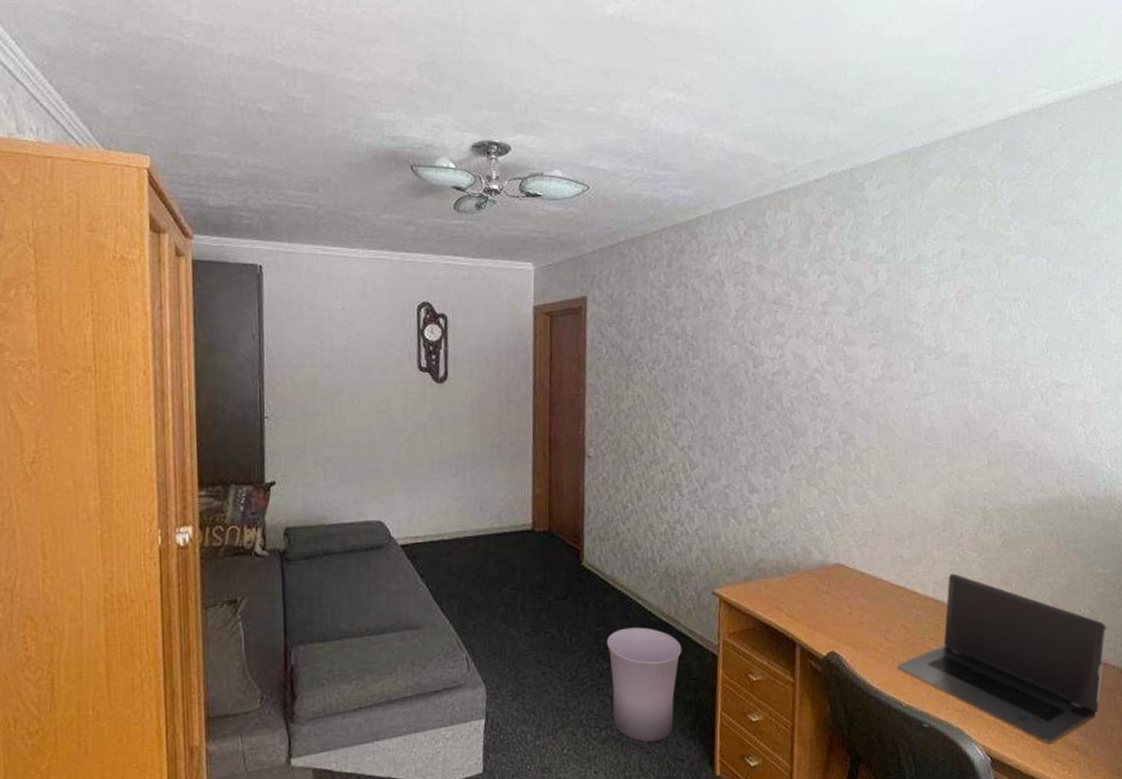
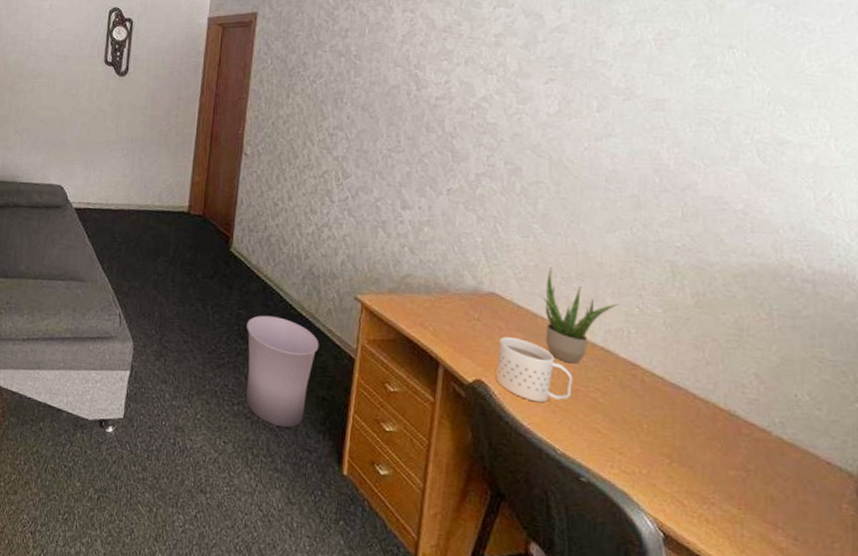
mug: none [846,604,911,663] -> present [495,337,573,403]
potted plant: none [882,529,943,619] -> present [543,267,619,364]
laptop computer: present [898,573,1107,745] -> none [554,325,832,538]

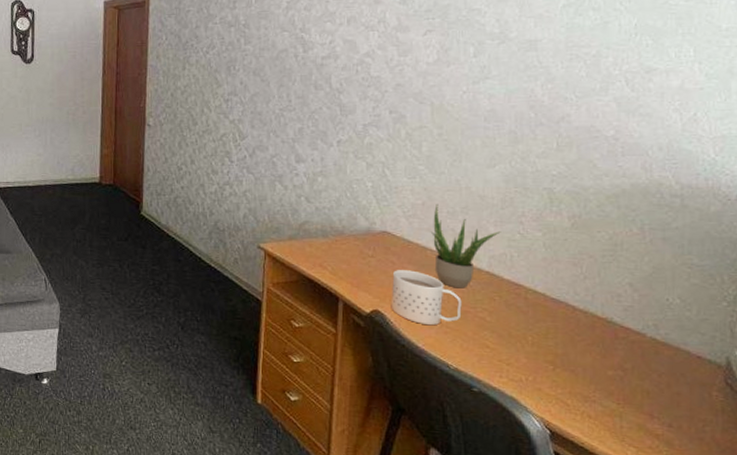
waste bin: present [246,315,319,428] -> none [161,269,228,366]

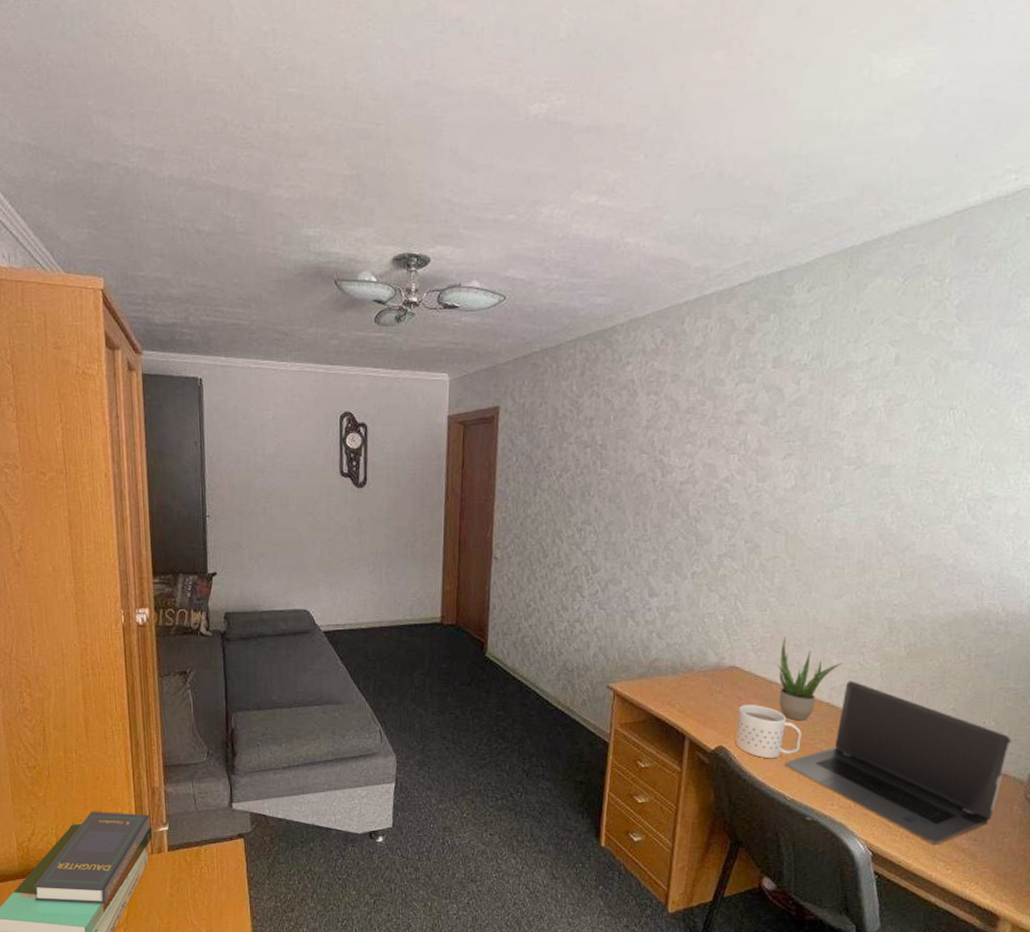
laptop computer: none [446,250,702,429] -> present [785,681,1011,845]

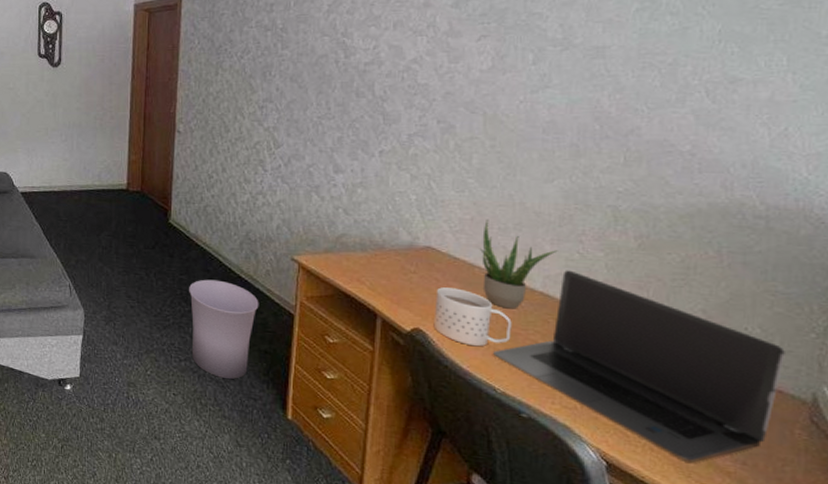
waste bin: none [506,713,575,813] -> present [189,279,259,379]

